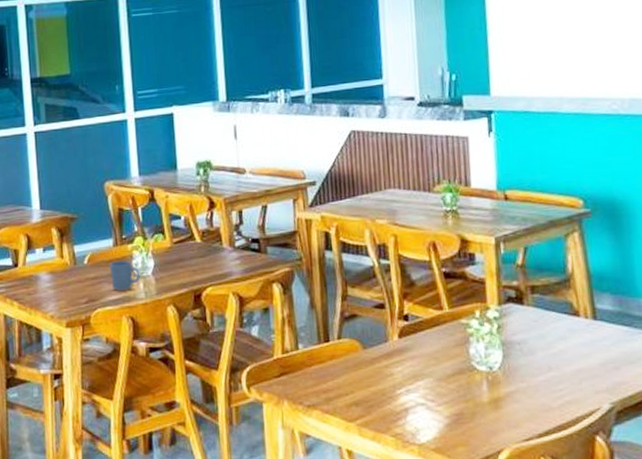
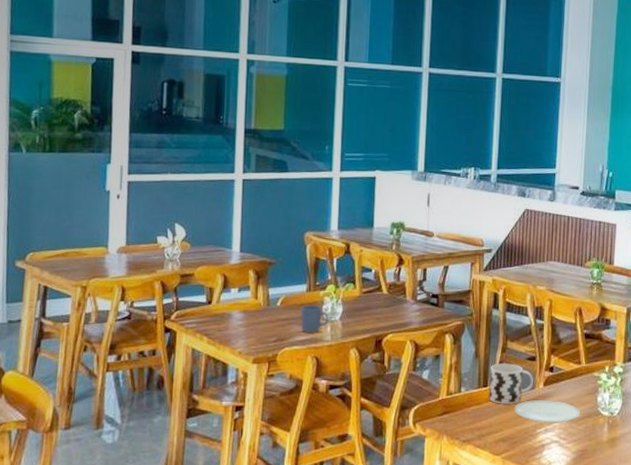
cup: none [330,313,385,362] -> present [488,363,533,404]
plate: none [365,355,450,382] -> present [514,400,581,423]

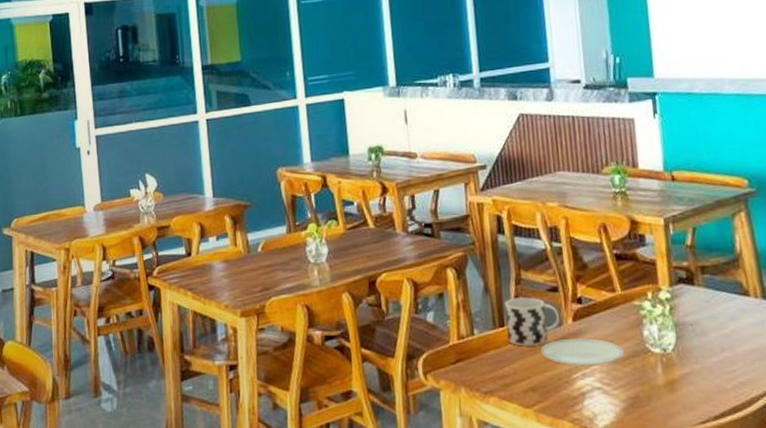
mug: present [300,304,329,333] -> none [282,247,315,279]

